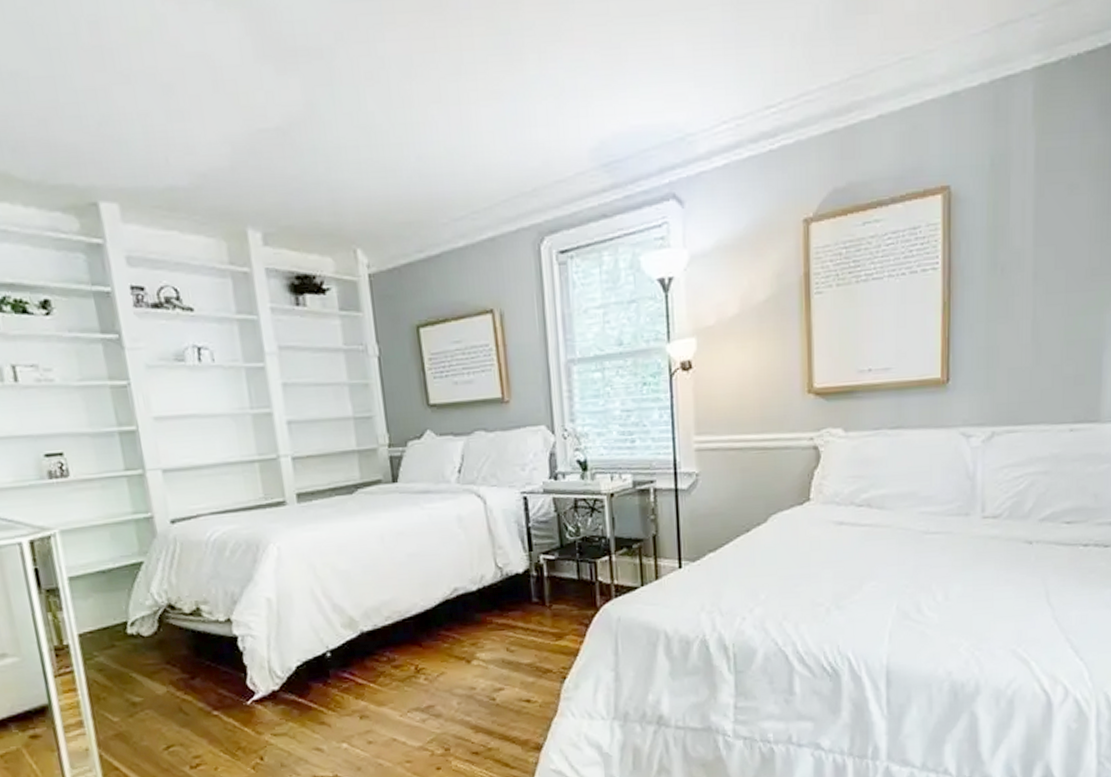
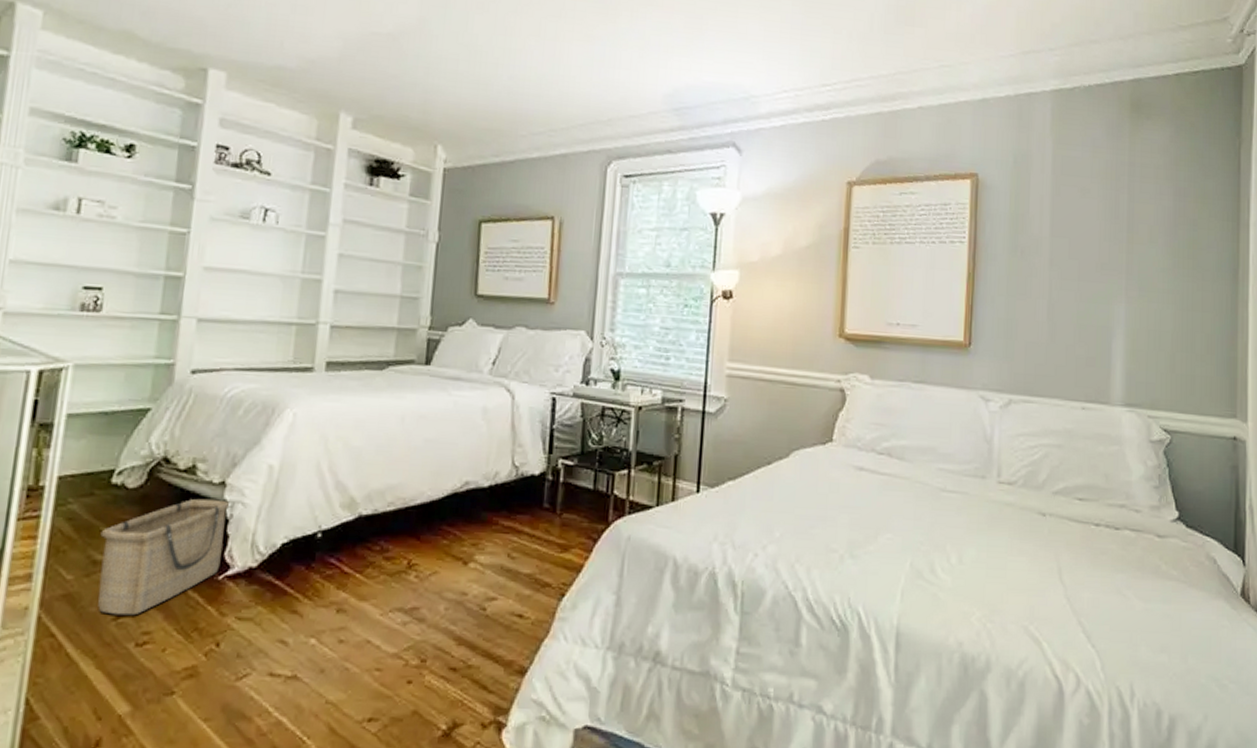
basket: none [131,635,246,746] -> present [98,498,230,616]

